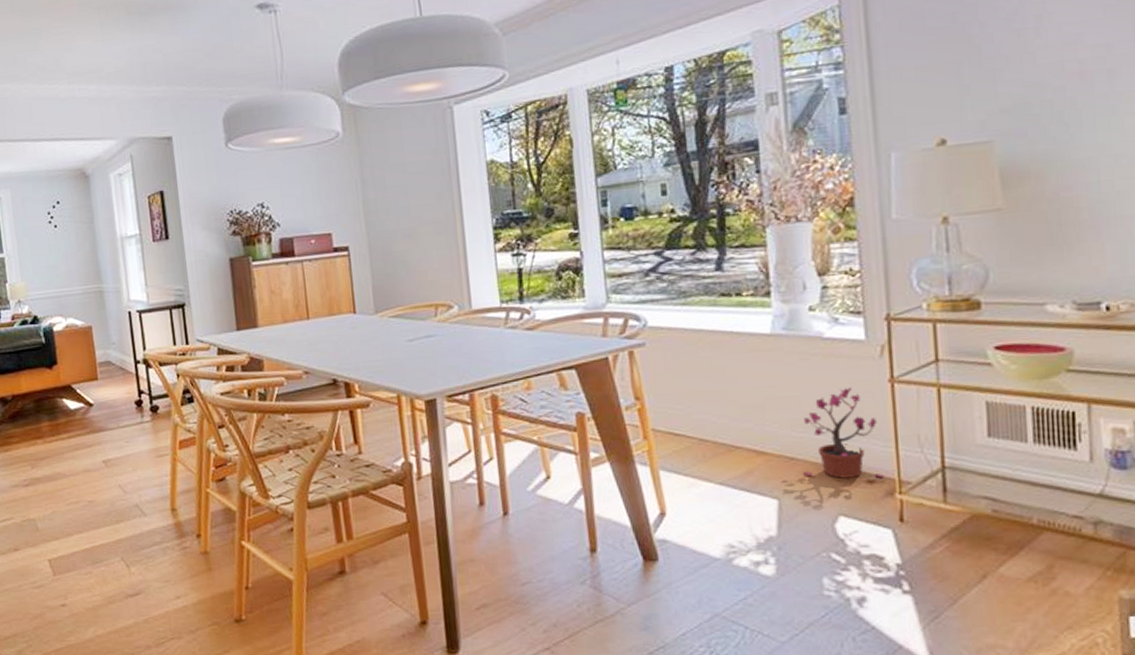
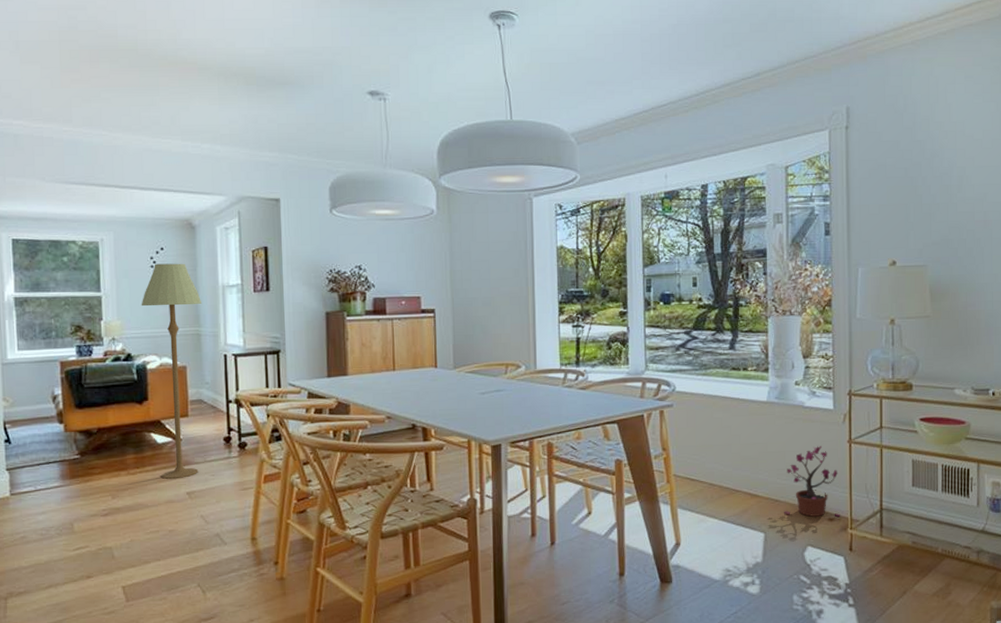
floor lamp: none [42,216,113,448] -> present [141,263,202,480]

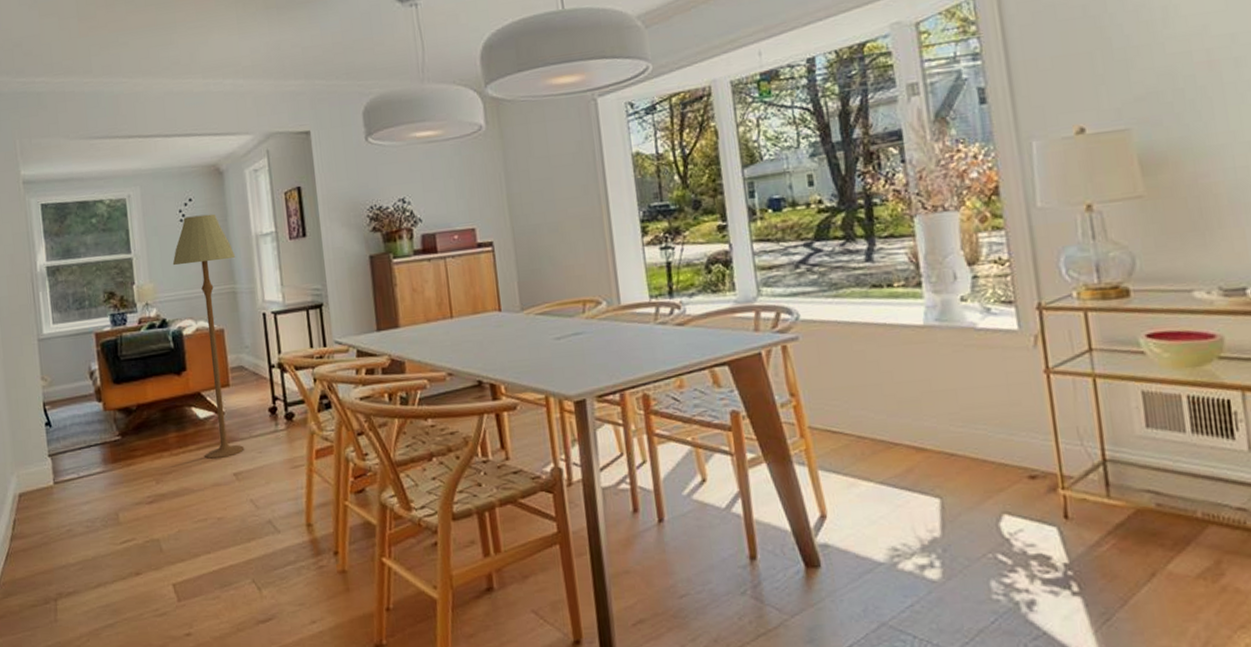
potted plant: present [783,446,840,518] -> none [962,379,1046,474]

